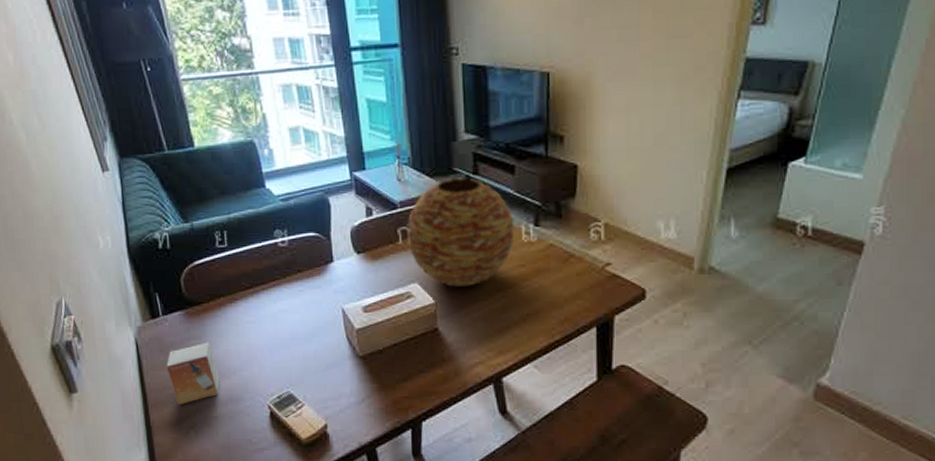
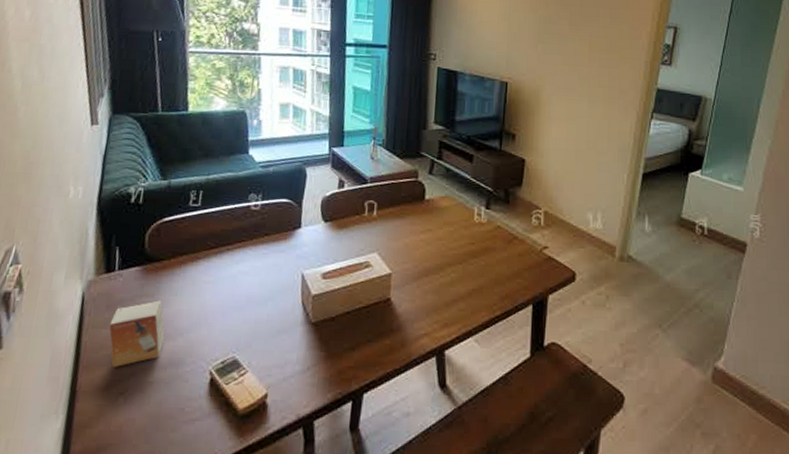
vase: present [407,177,515,287] -> none [372,161,469,260]

